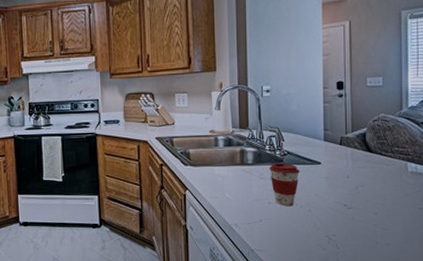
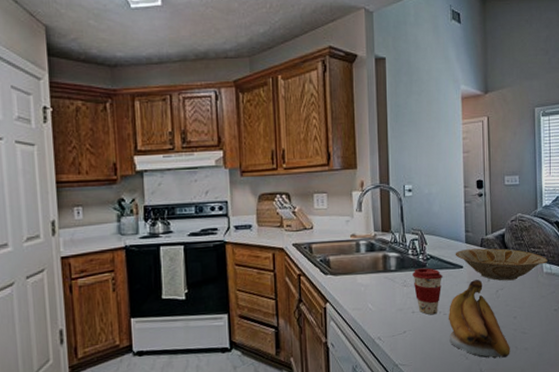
banana: none [306,176,370,251] -> present [449,280,510,359]
bowl: none [313,146,413,178] -> present [455,248,548,281]

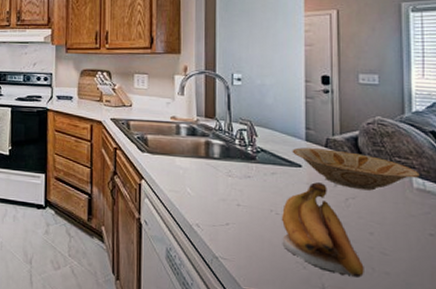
coffee cup: present [413,268,442,315] -> none [239,160,275,212]

